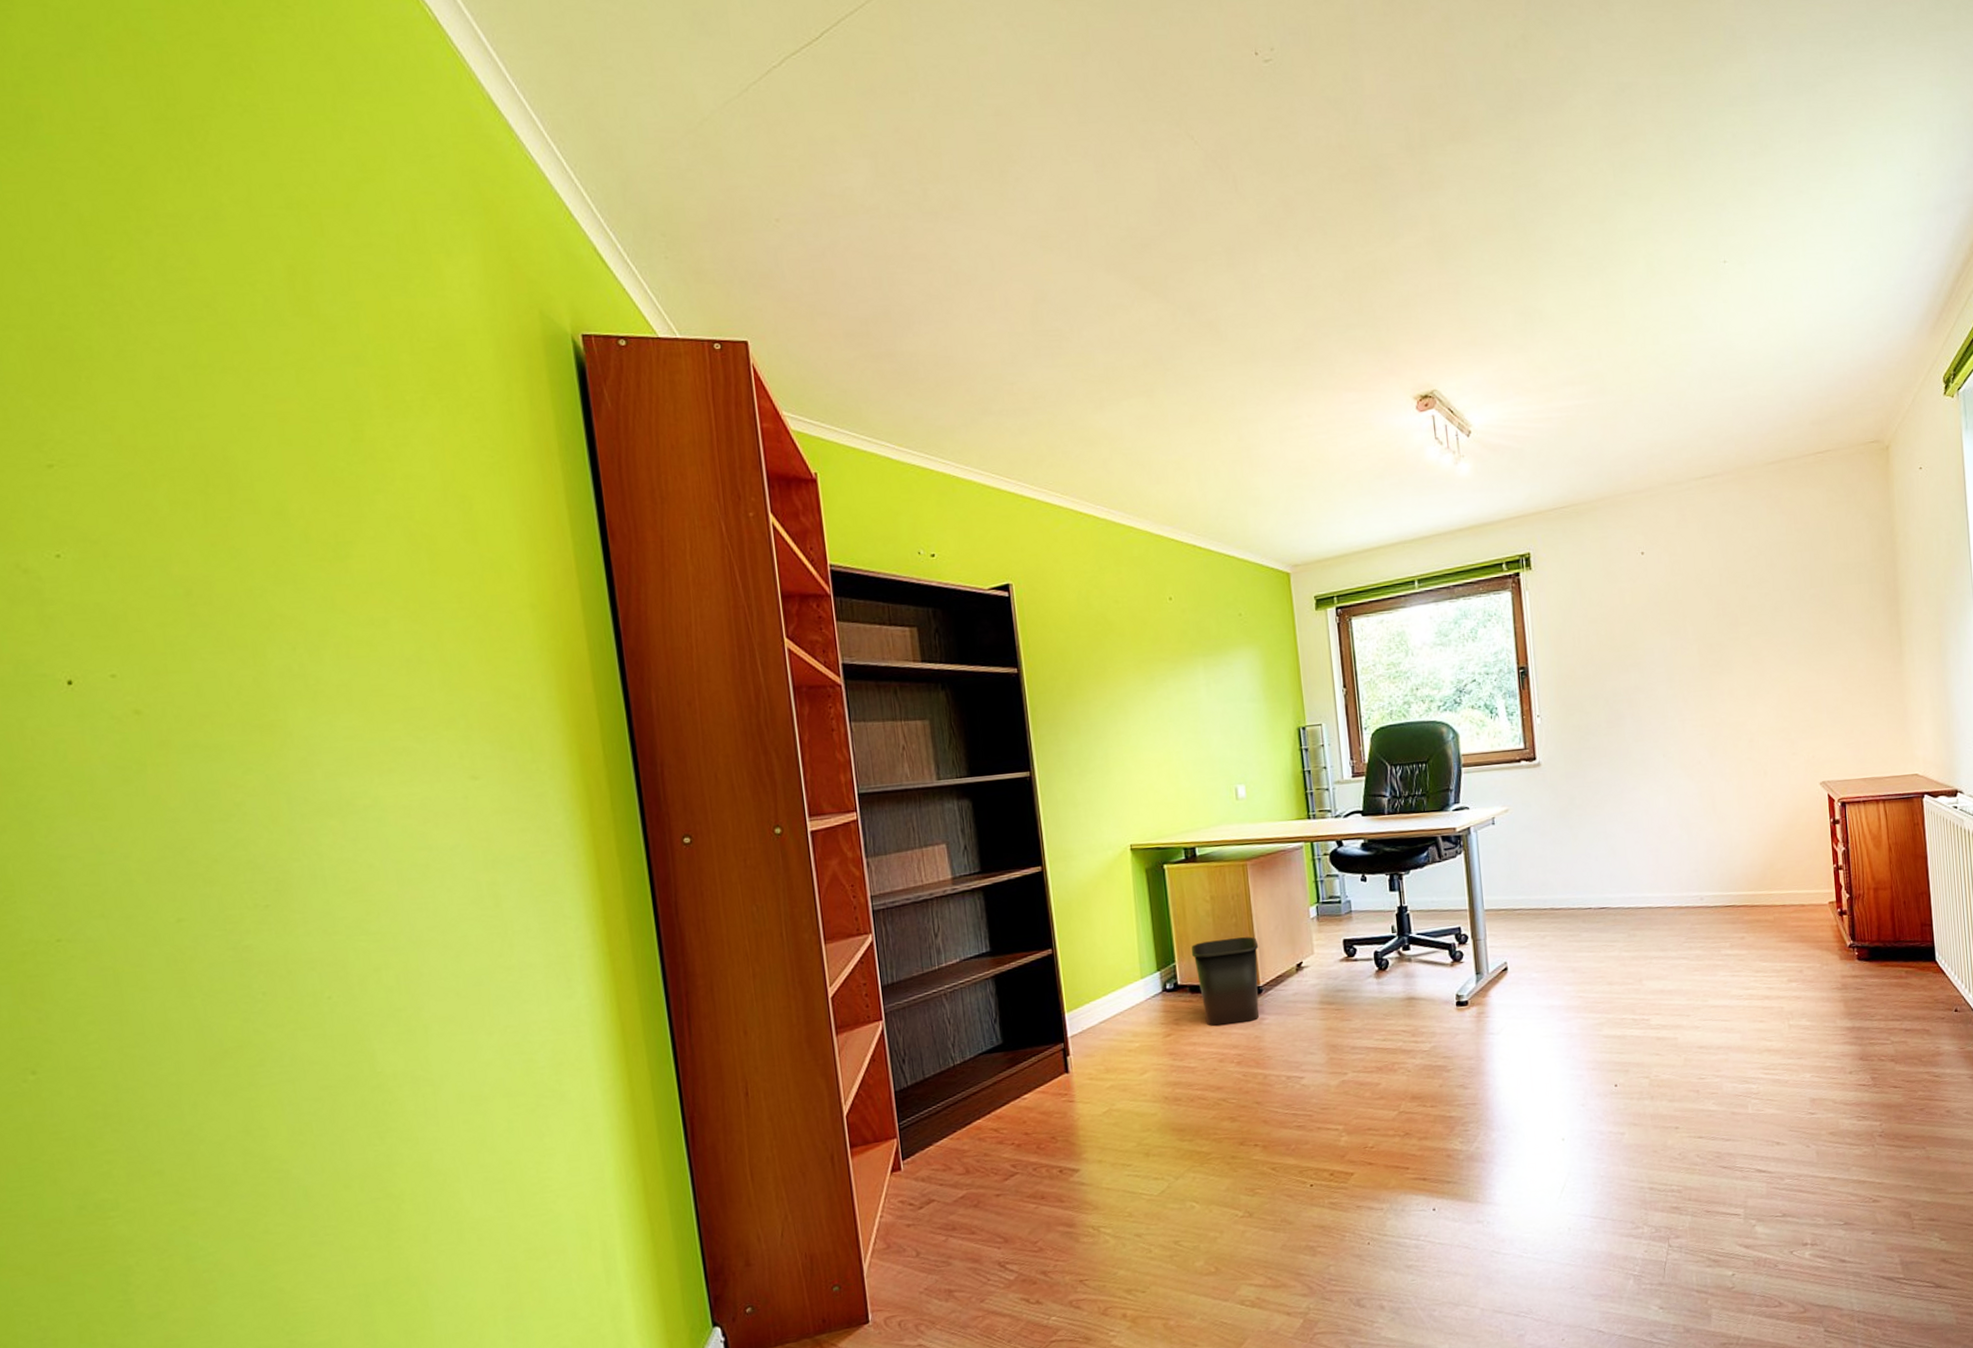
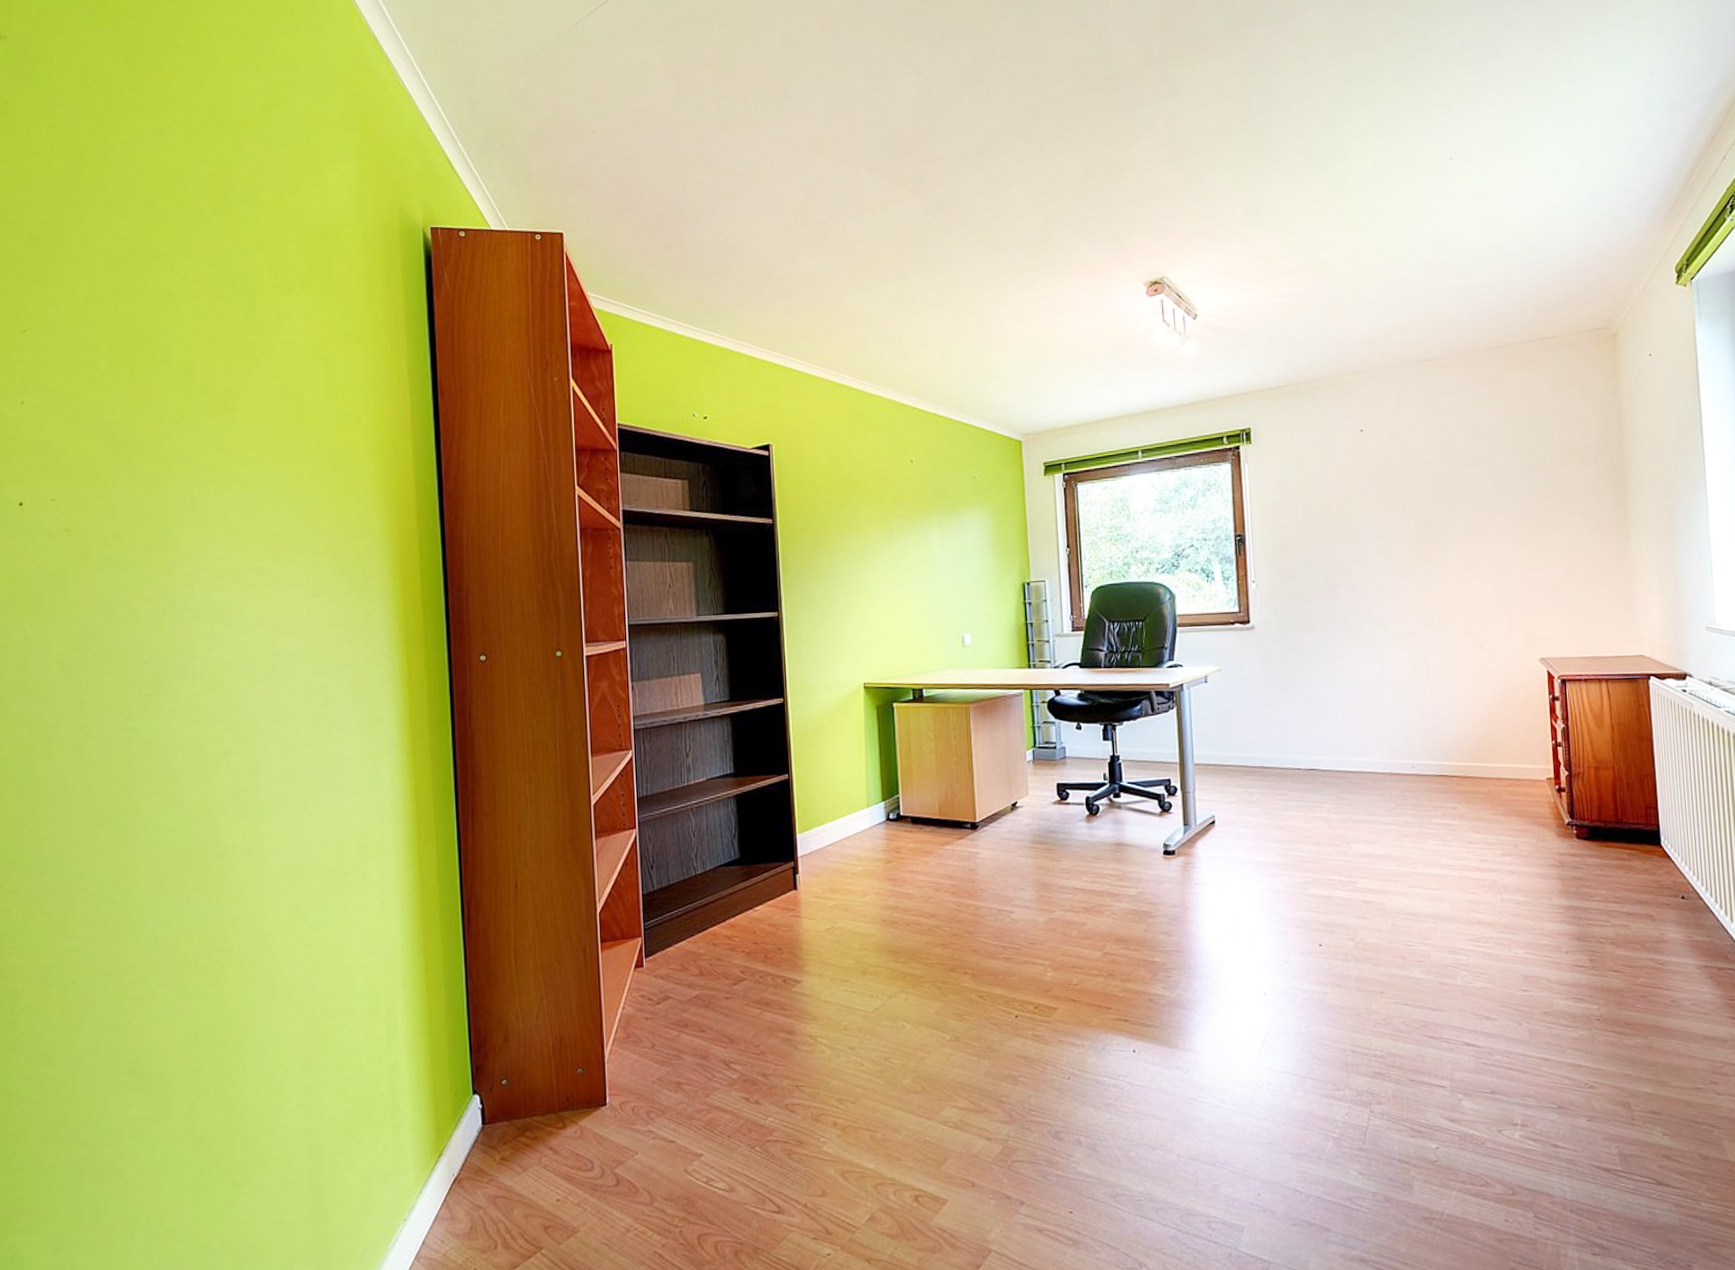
waste bin: present [1191,936,1259,1027] -> none [914,775,977,857]

